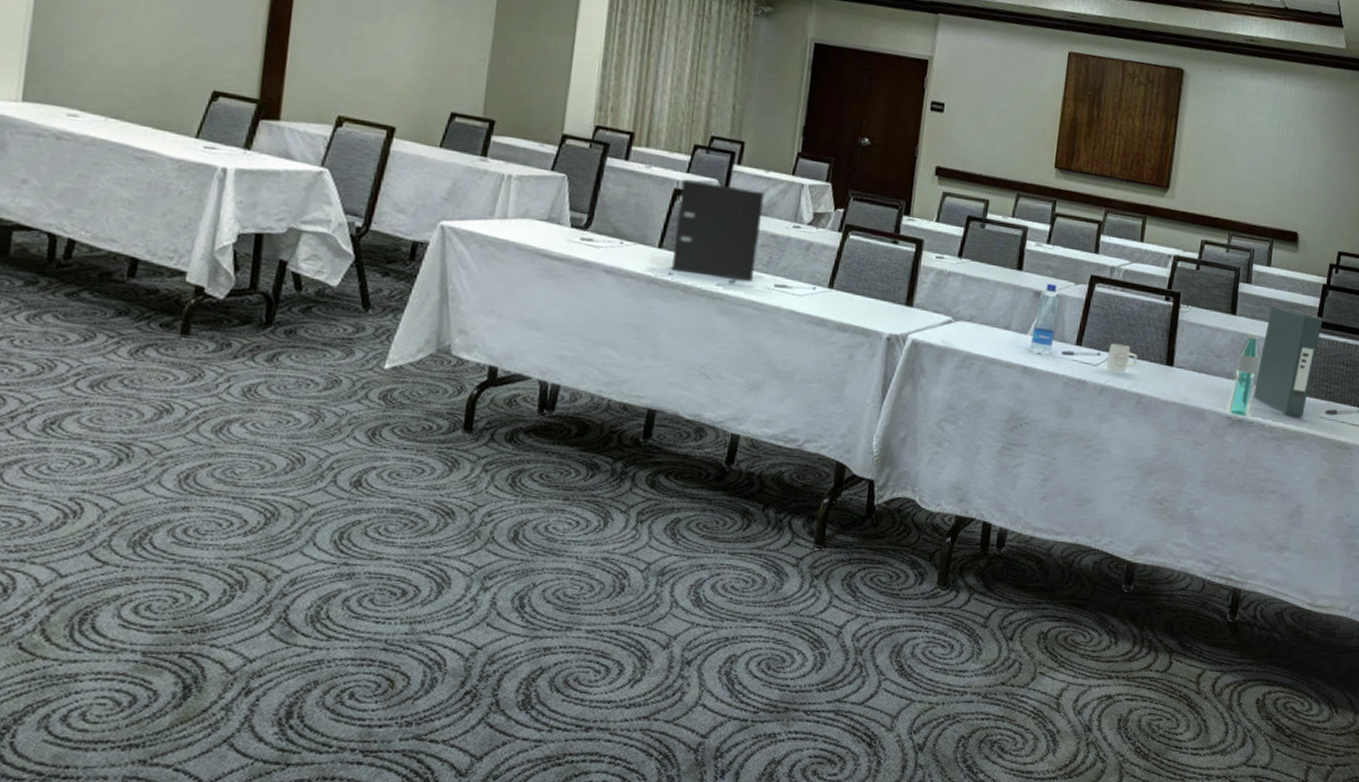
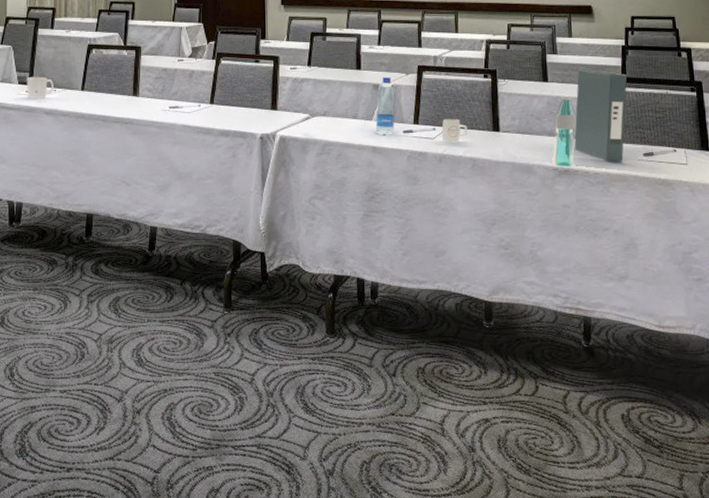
mug: none [581,219,621,252] -> present [27,76,54,99]
binder: present [671,179,765,281] -> none [92,36,154,108]

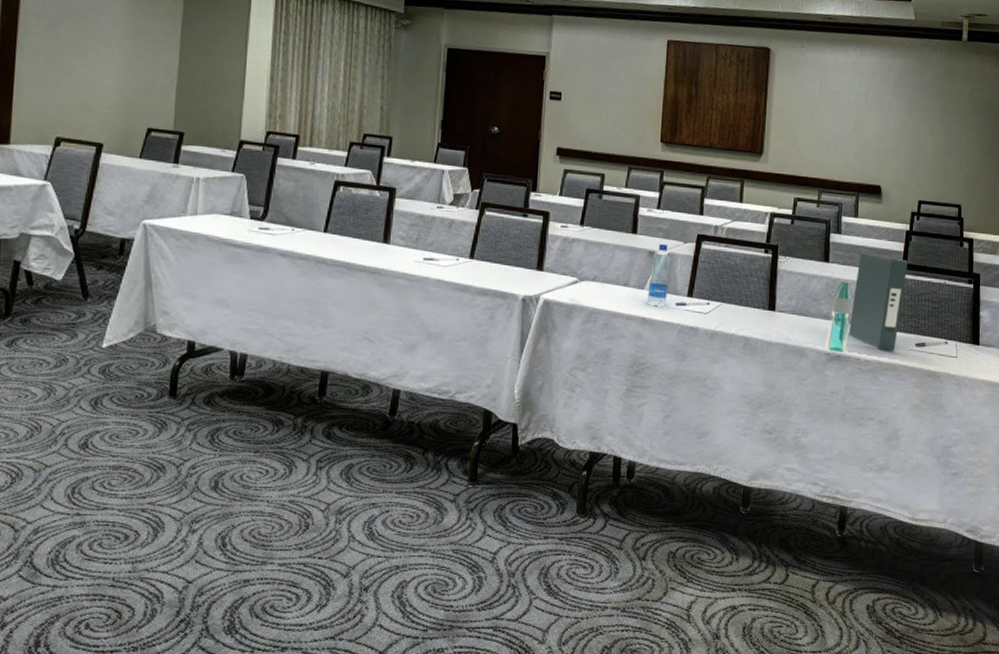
mug: present [27,76,54,99] -> none [259,211,292,238]
mug: present [441,118,467,143] -> none [715,293,742,320]

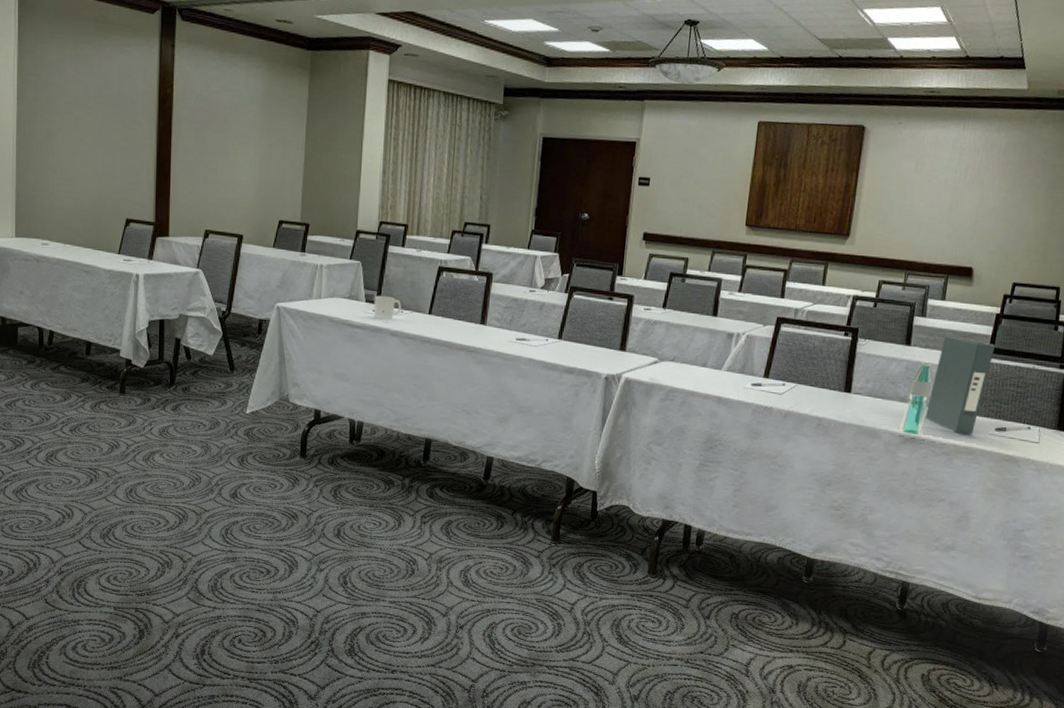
mug: none [259,211,292,238] -> present [373,295,401,319]
bottle: present [648,243,671,308] -> none [724,325,749,388]

